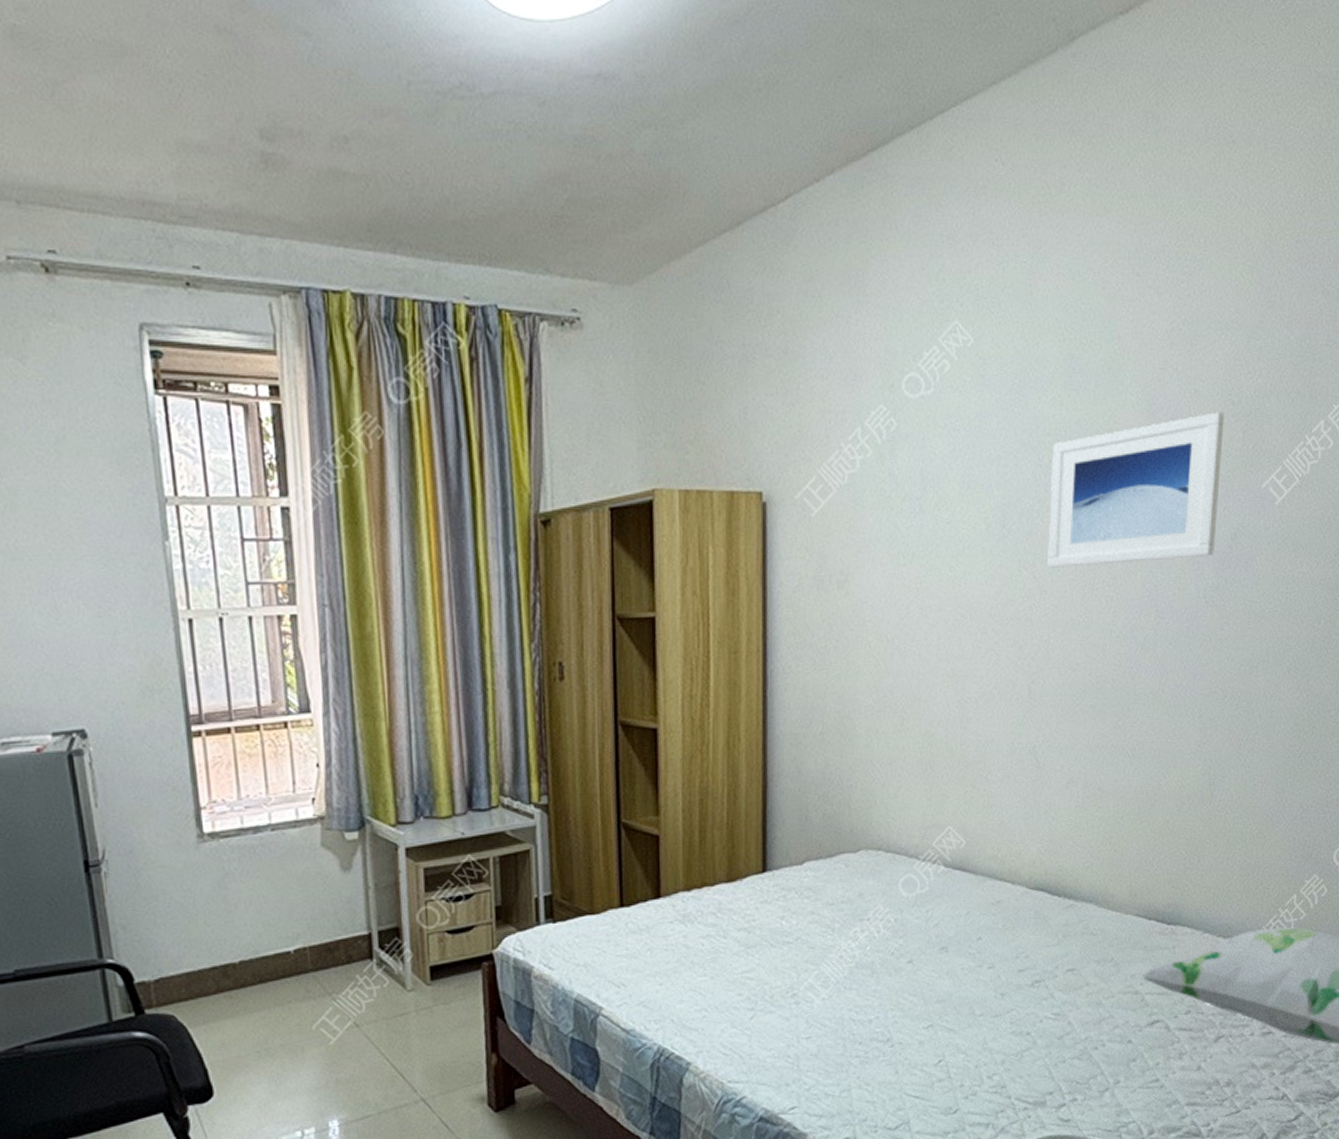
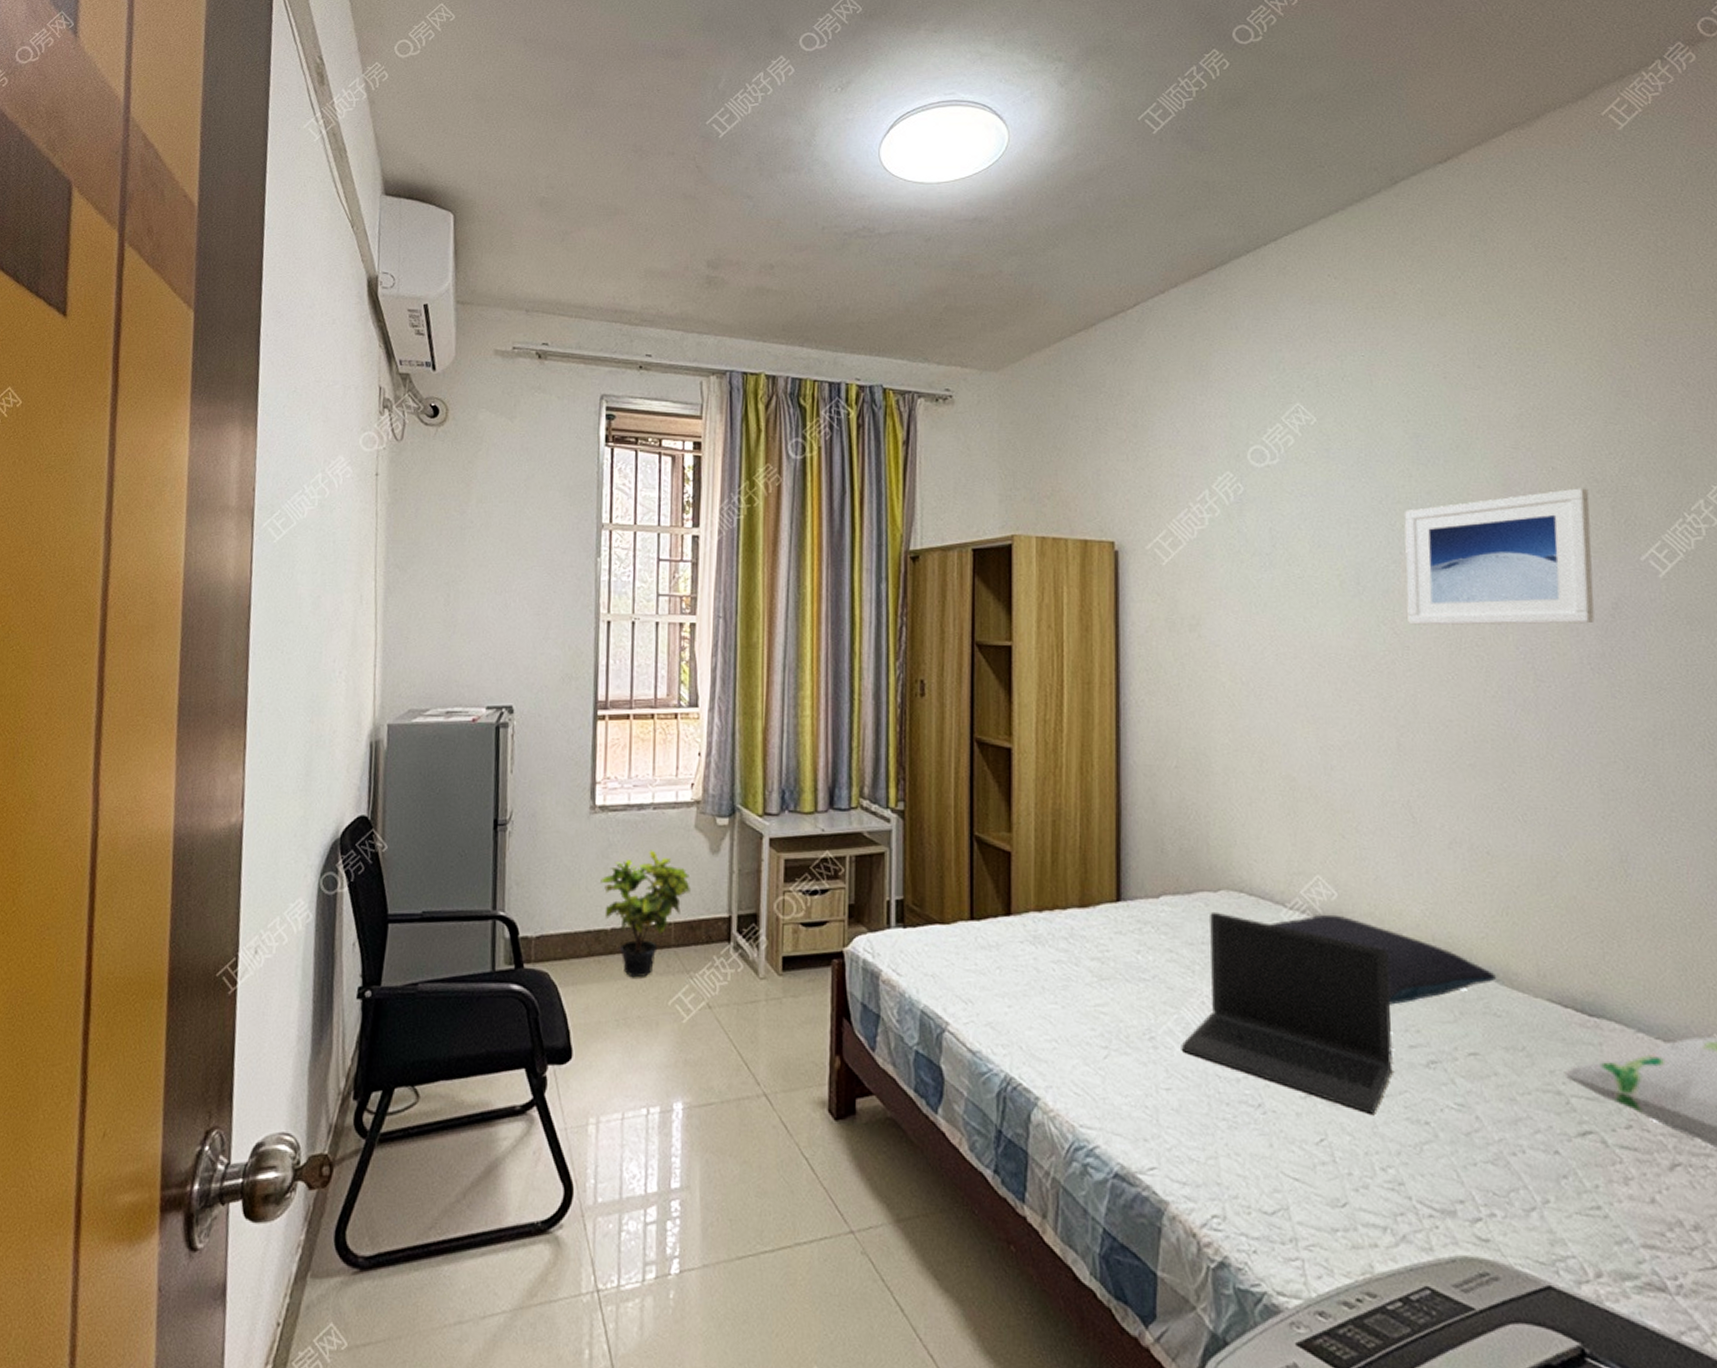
potted plant: none [220,874,323,1008] -> present [600,850,690,978]
laptop: none [820,871,1007,1033] -> present [1181,911,1393,1114]
pillow: none [904,861,1095,937] -> present [1270,914,1496,1005]

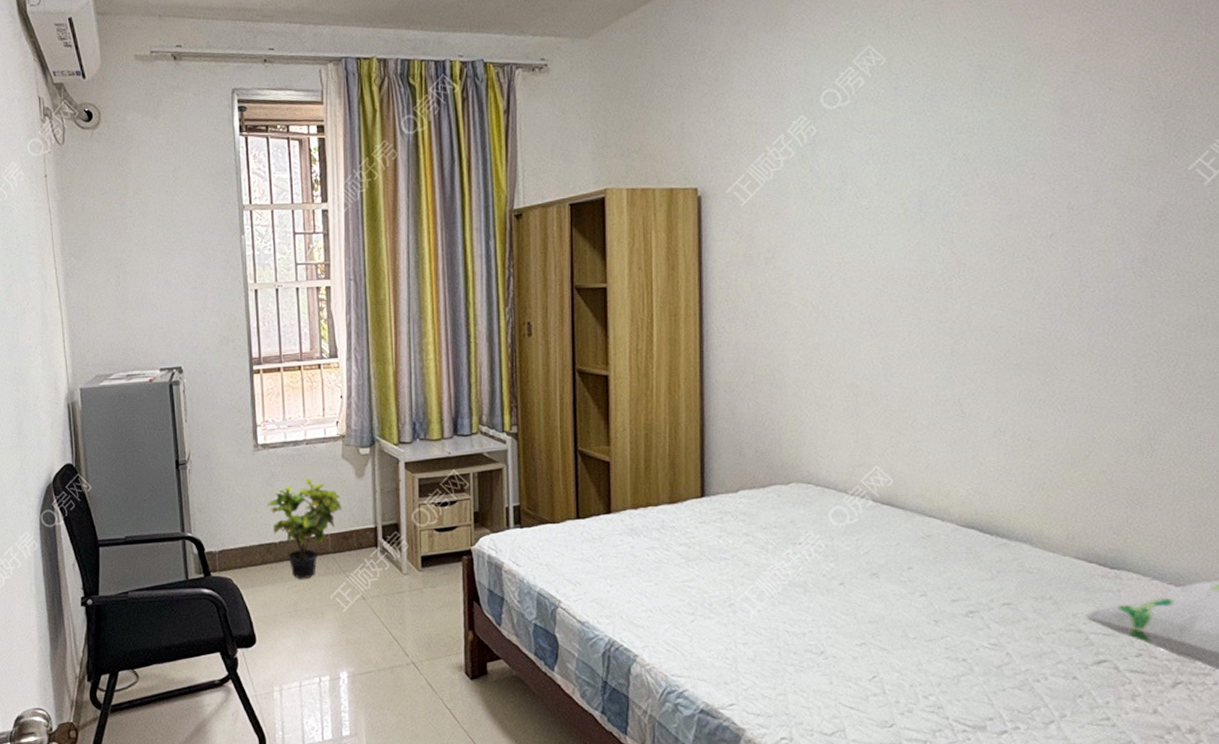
laptop: present [1181,911,1393,1114] -> none [756,501,938,655]
pillow: present [1270,914,1496,1005] -> none [834,497,1030,568]
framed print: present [1404,488,1595,625] -> none [965,105,1143,244]

